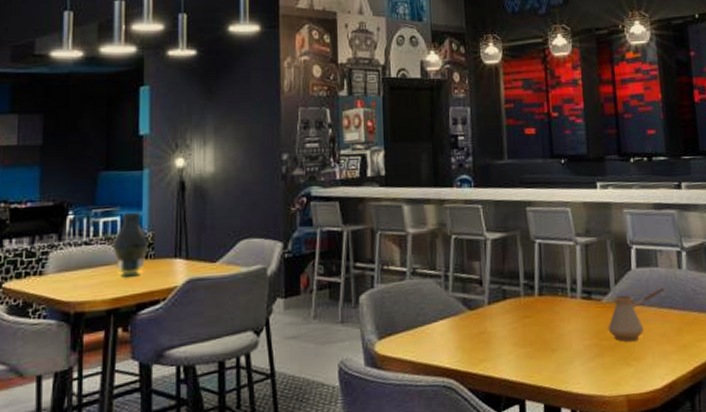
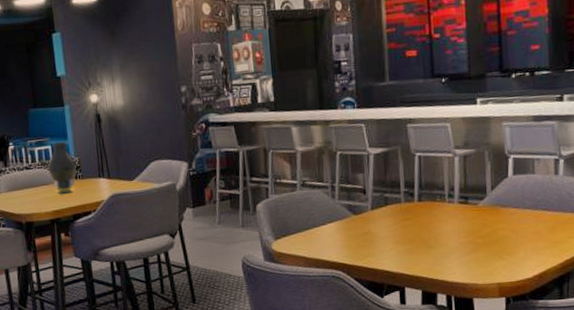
coffee pot: present [608,287,668,342] -> none [483,191,543,239]

